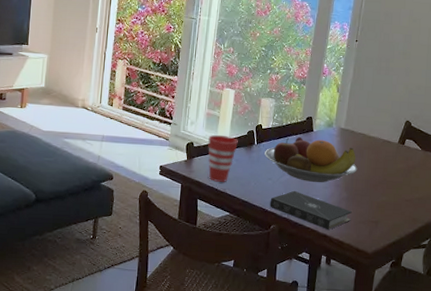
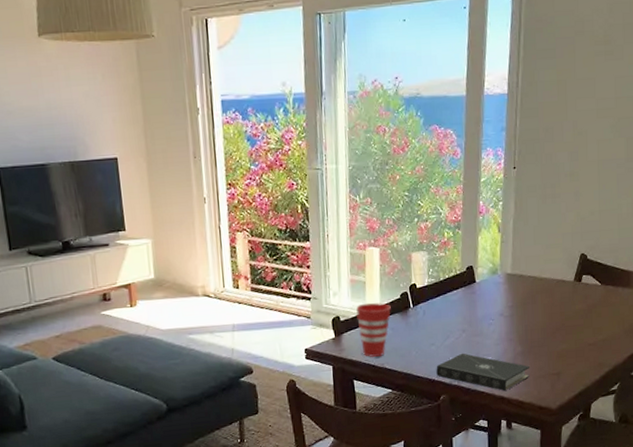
fruit bowl: present [264,136,358,183] -> none [423,290,531,341]

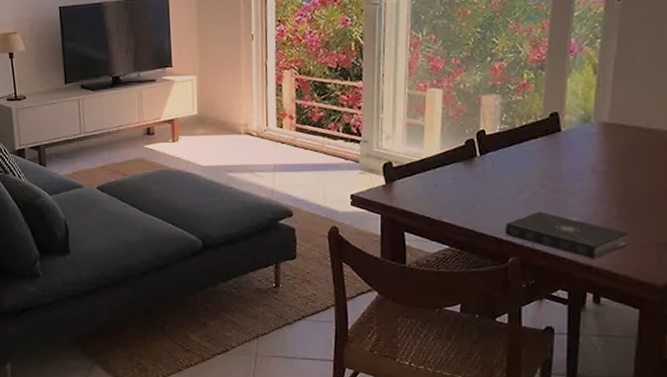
cup: present [356,302,391,357] -> none [412,148,453,209]

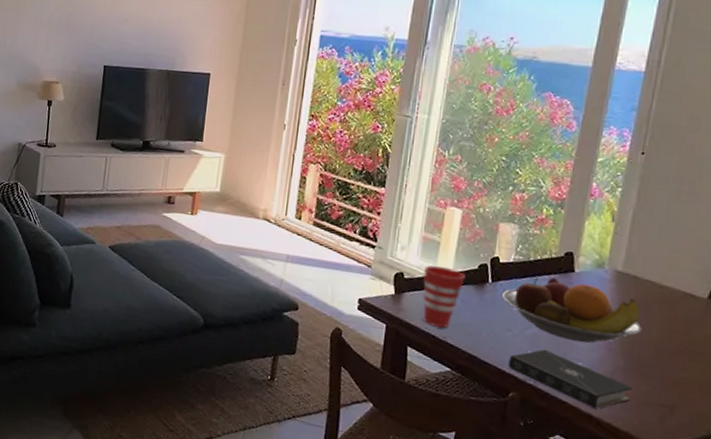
cup: none [412,148,453,209] -> present [423,265,465,329]
fruit bowl: none [492,140,633,199] -> present [502,277,642,343]

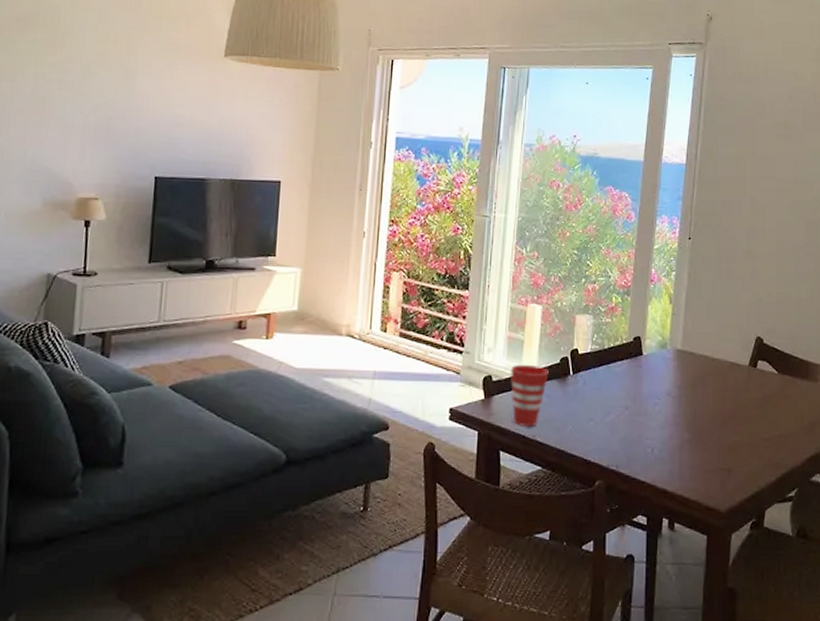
fruit bowl: present [502,277,642,343] -> none [583,362,701,422]
book: present [508,349,632,410] -> none [593,433,697,484]

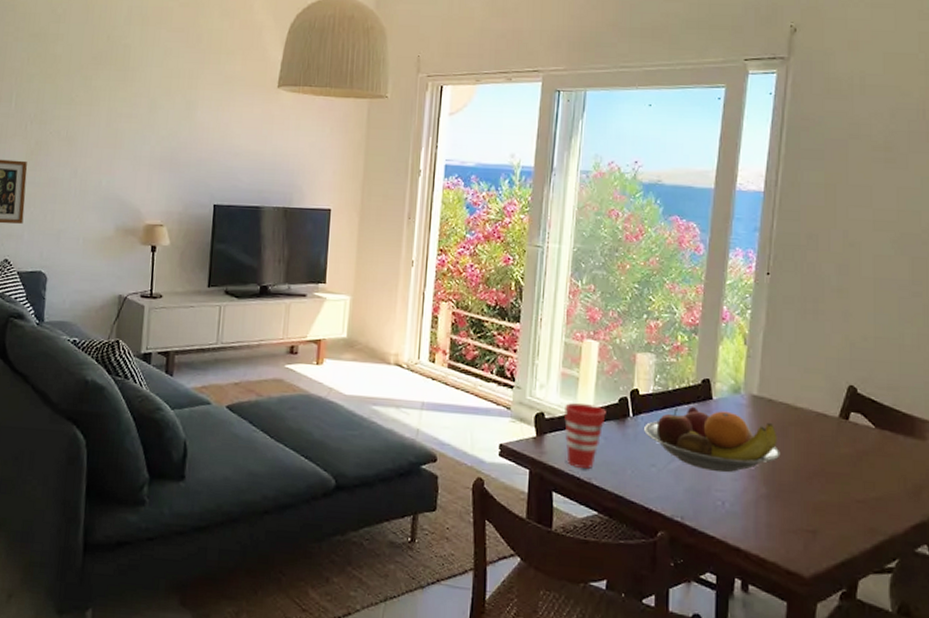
fruit bowl: none [583,362,701,422] -> present [644,406,780,473]

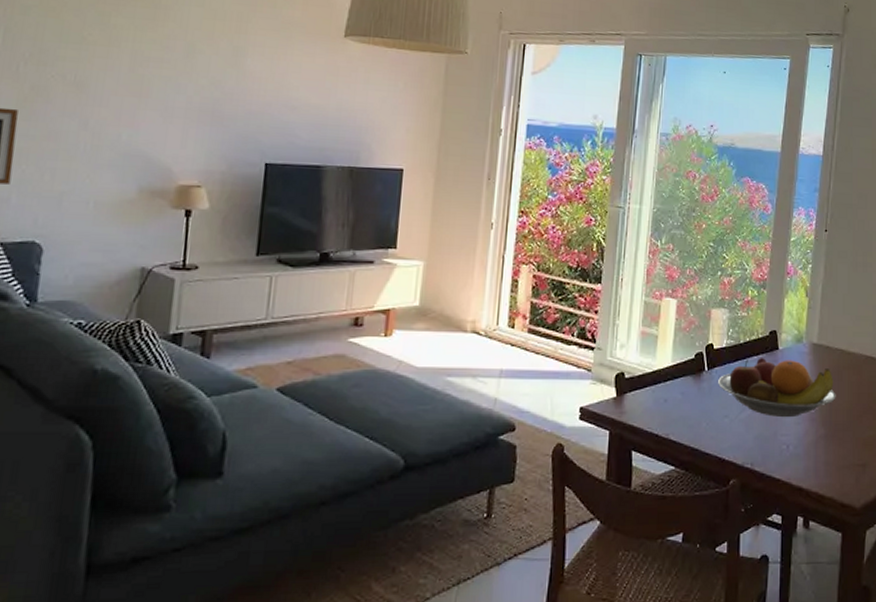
cup: present [564,402,606,470] -> none [644,360,683,426]

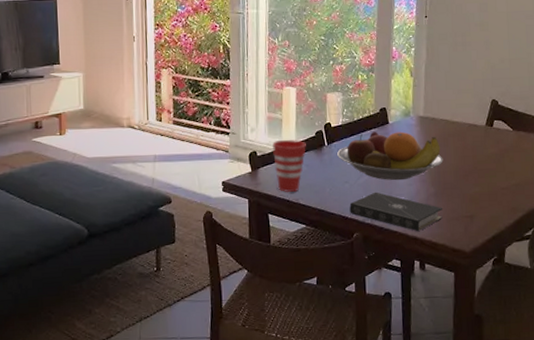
cup: none [644,360,683,426] -> present [273,139,306,193]
book: none [727,430,832,481] -> present [349,192,442,232]

